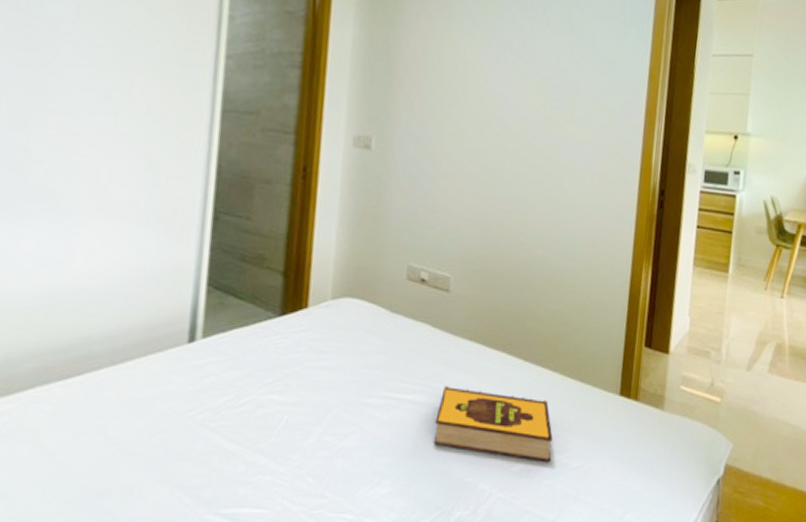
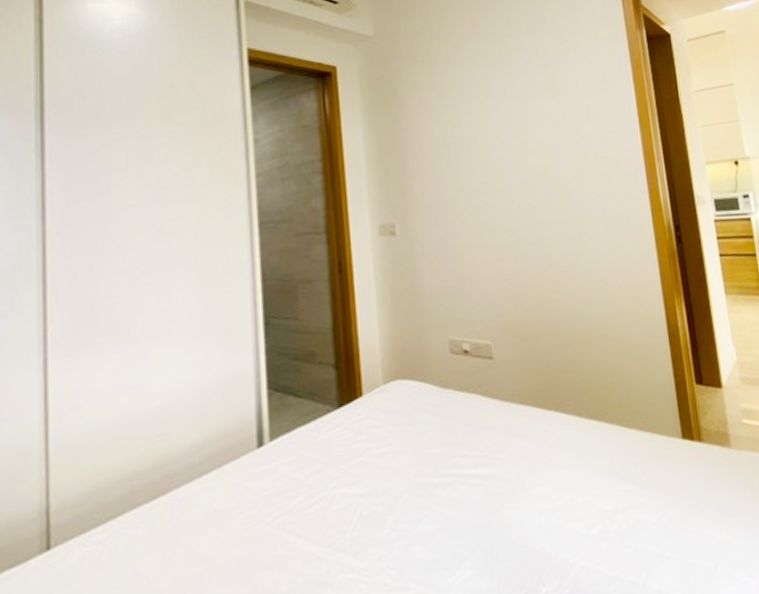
hardback book: present [433,385,553,463] -> none [503,454,628,521]

